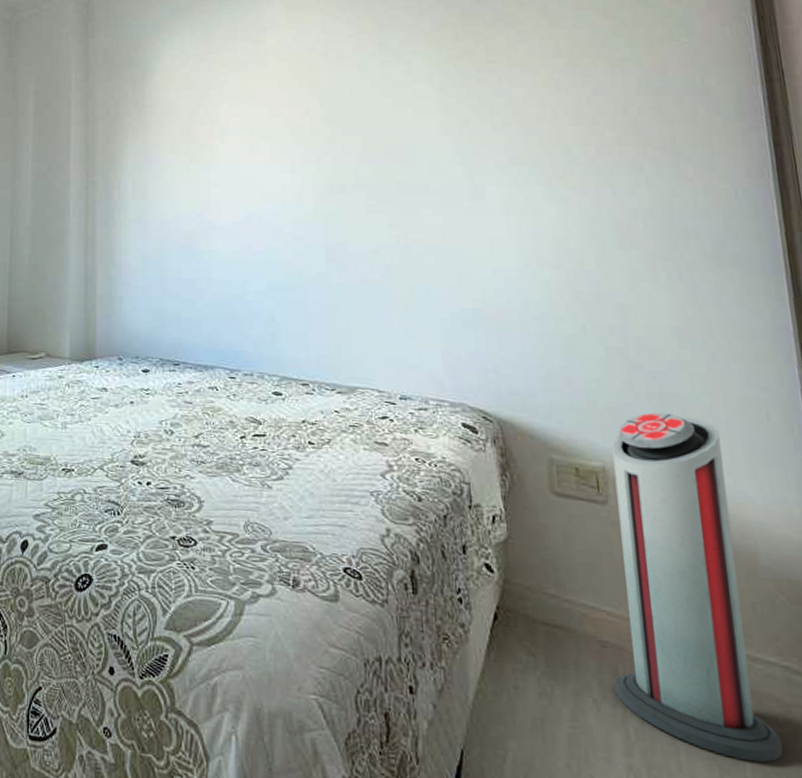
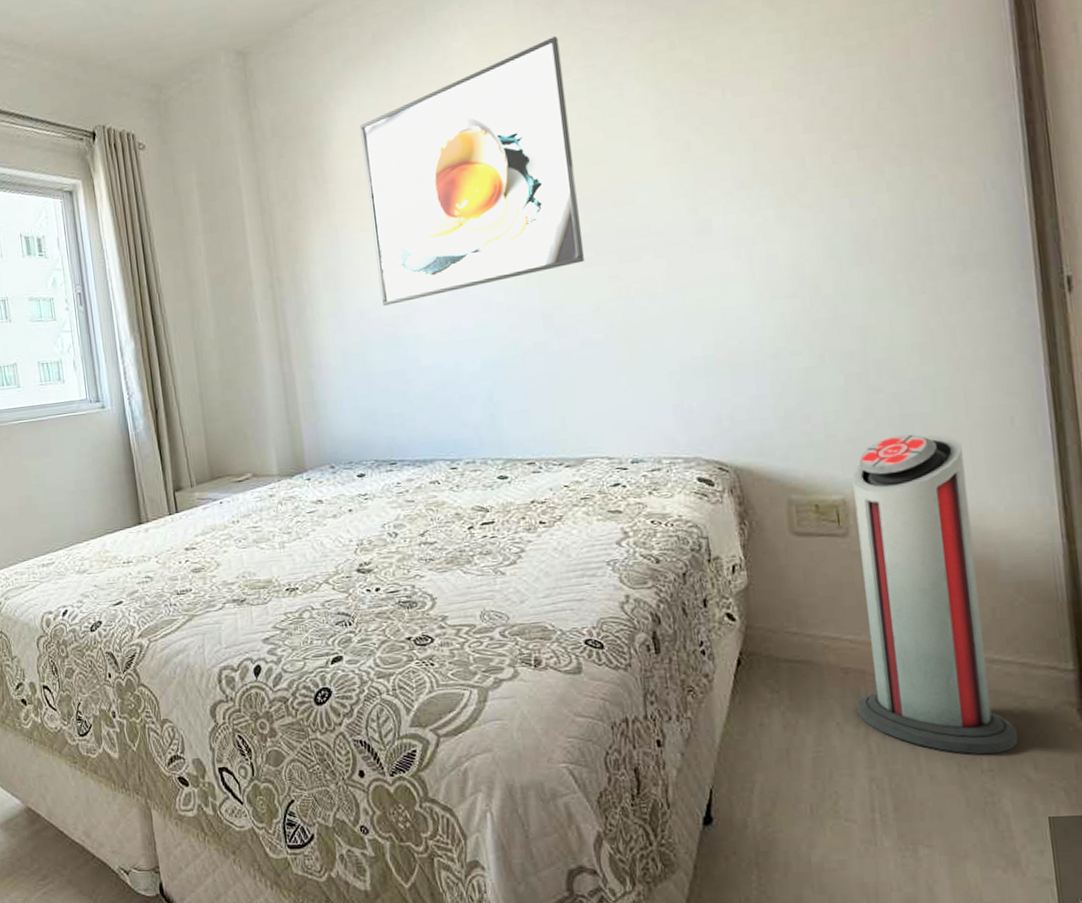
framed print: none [180,16,369,220] -> present [360,36,585,306]

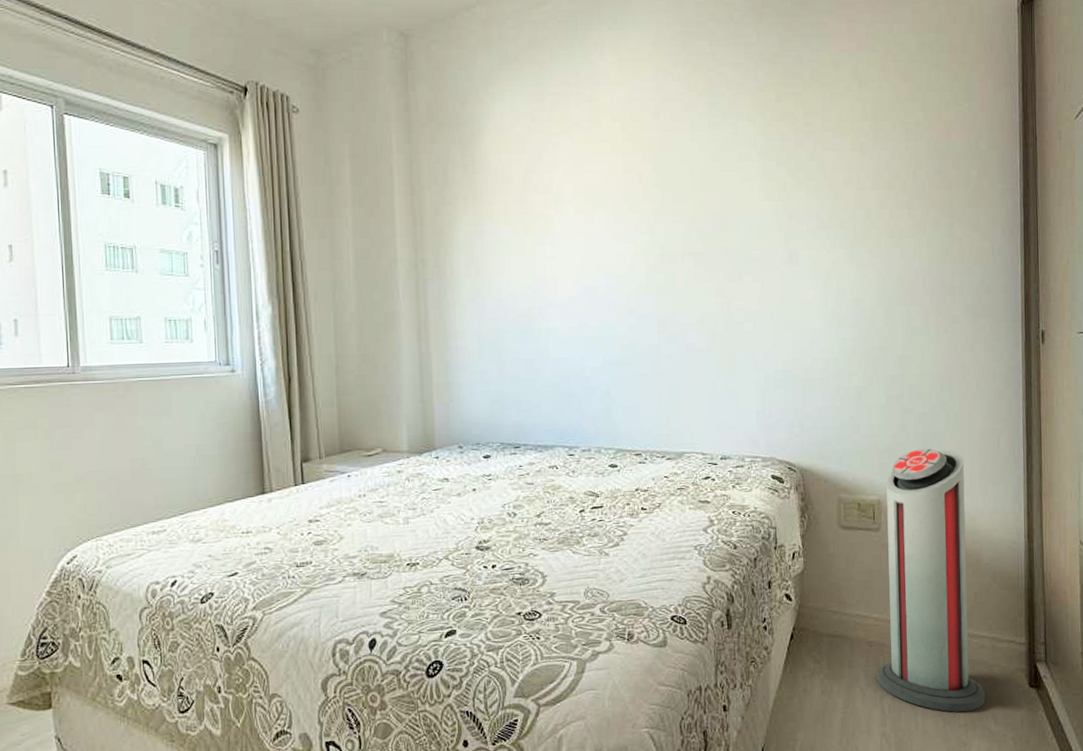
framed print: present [360,36,585,306] -> none [511,72,697,297]

